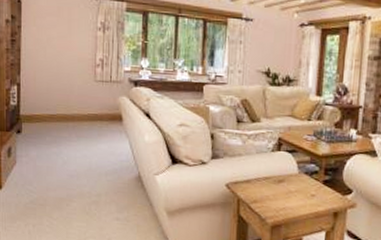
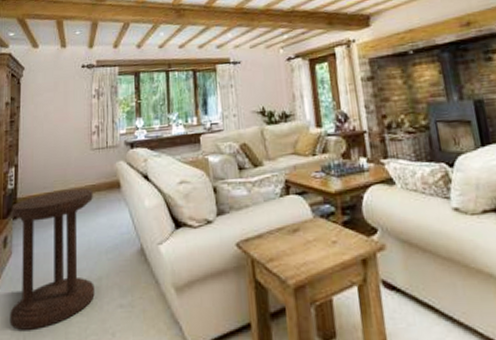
side table: none [15,114,95,227] -> present [9,188,95,330]

